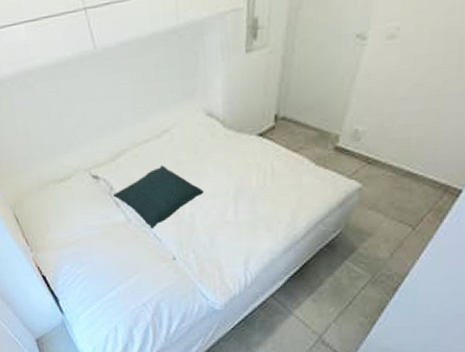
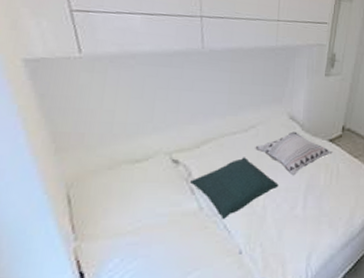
decorative pillow: none [172,130,264,180] -> present [255,131,333,176]

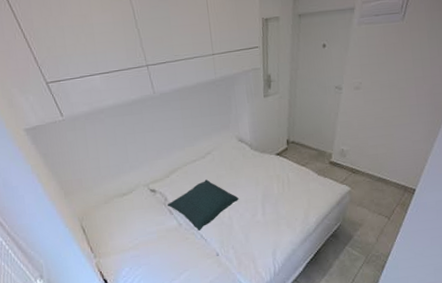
decorative pillow: present [255,131,333,176] -> none [213,151,281,189]

